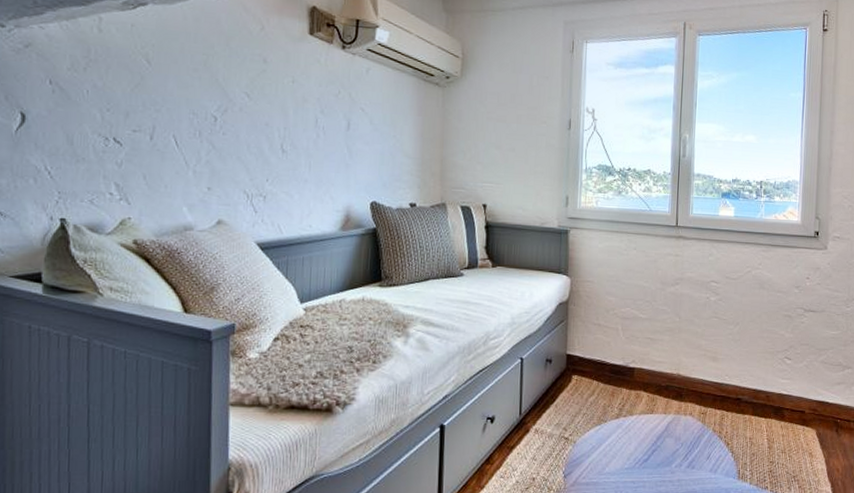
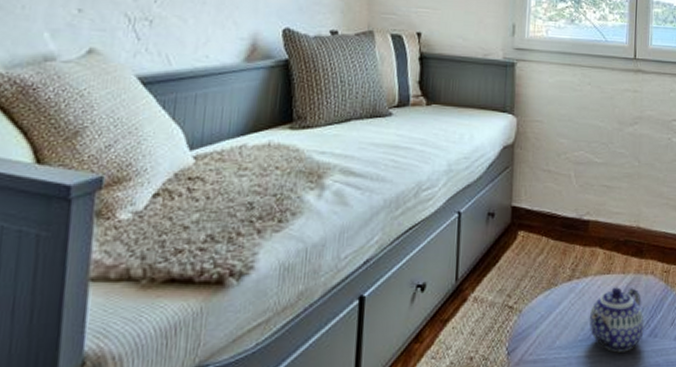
teapot: none [634,425,683,480] -> present [589,287,644,353]

